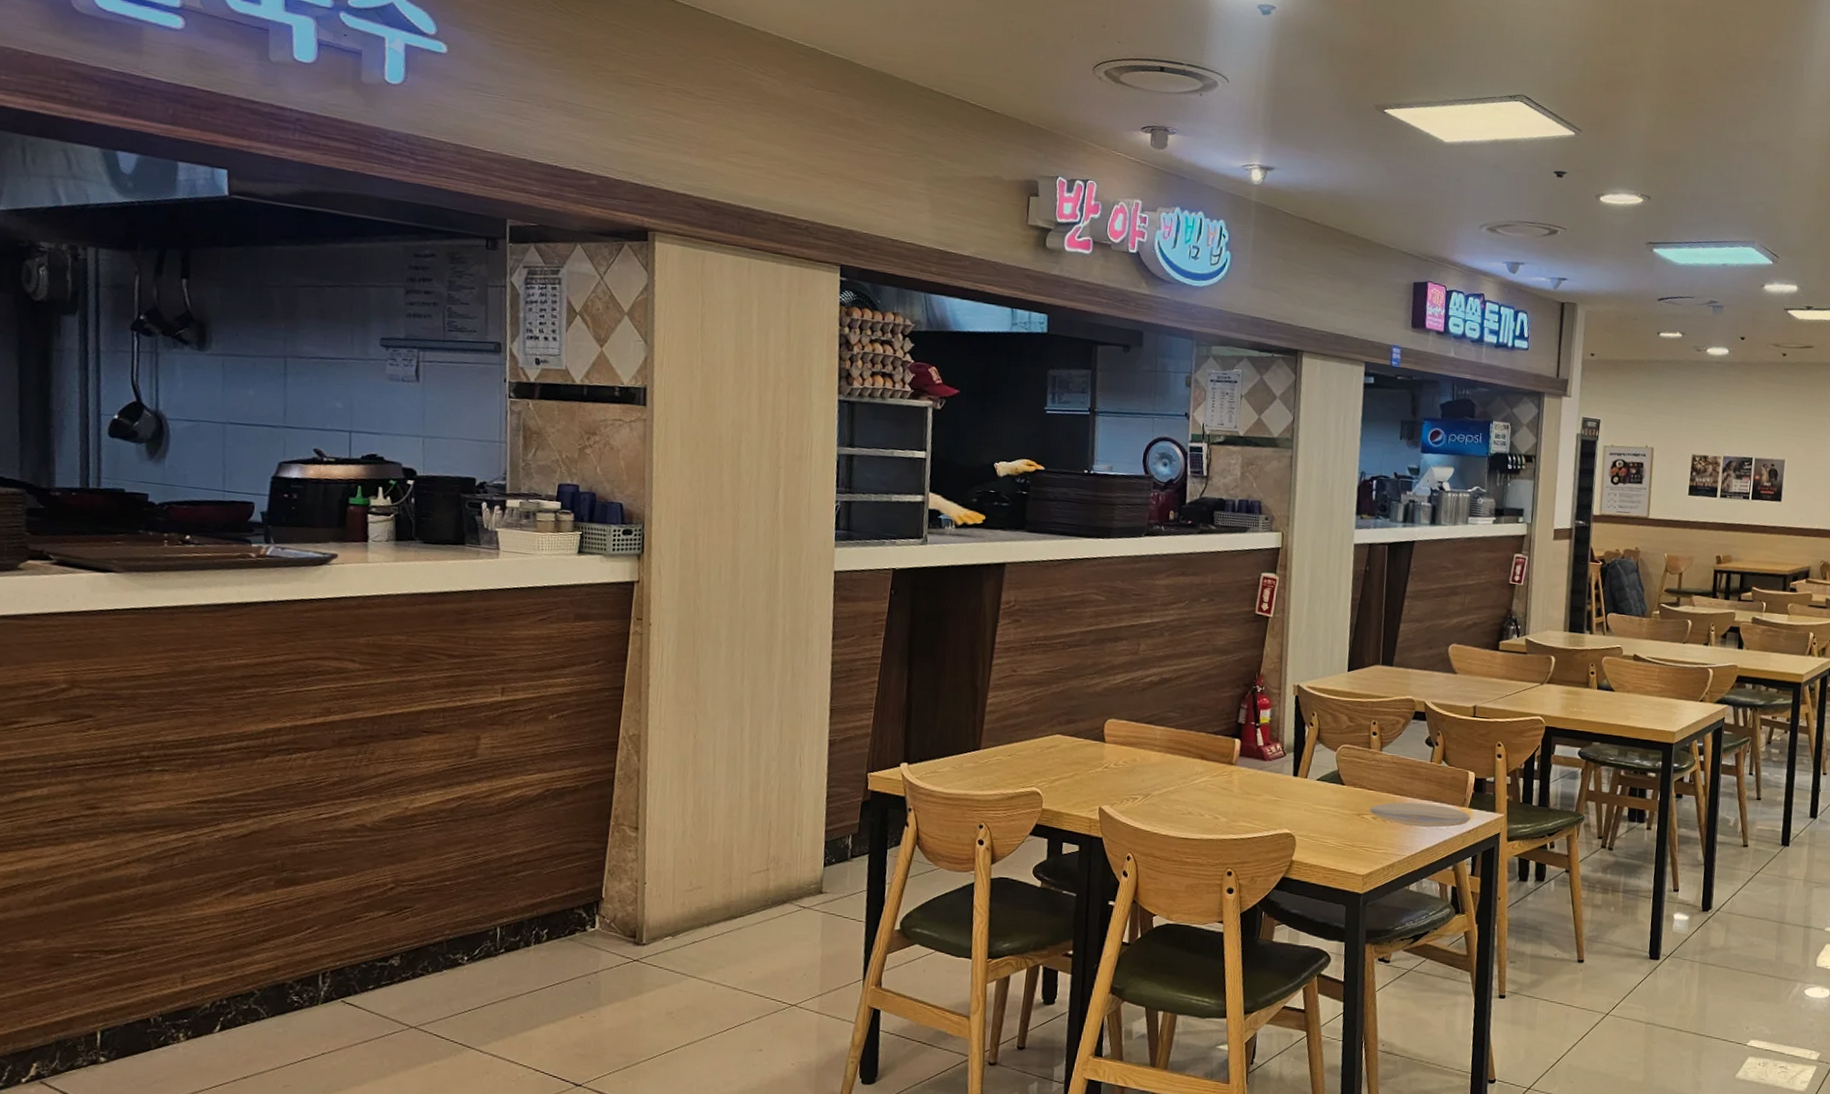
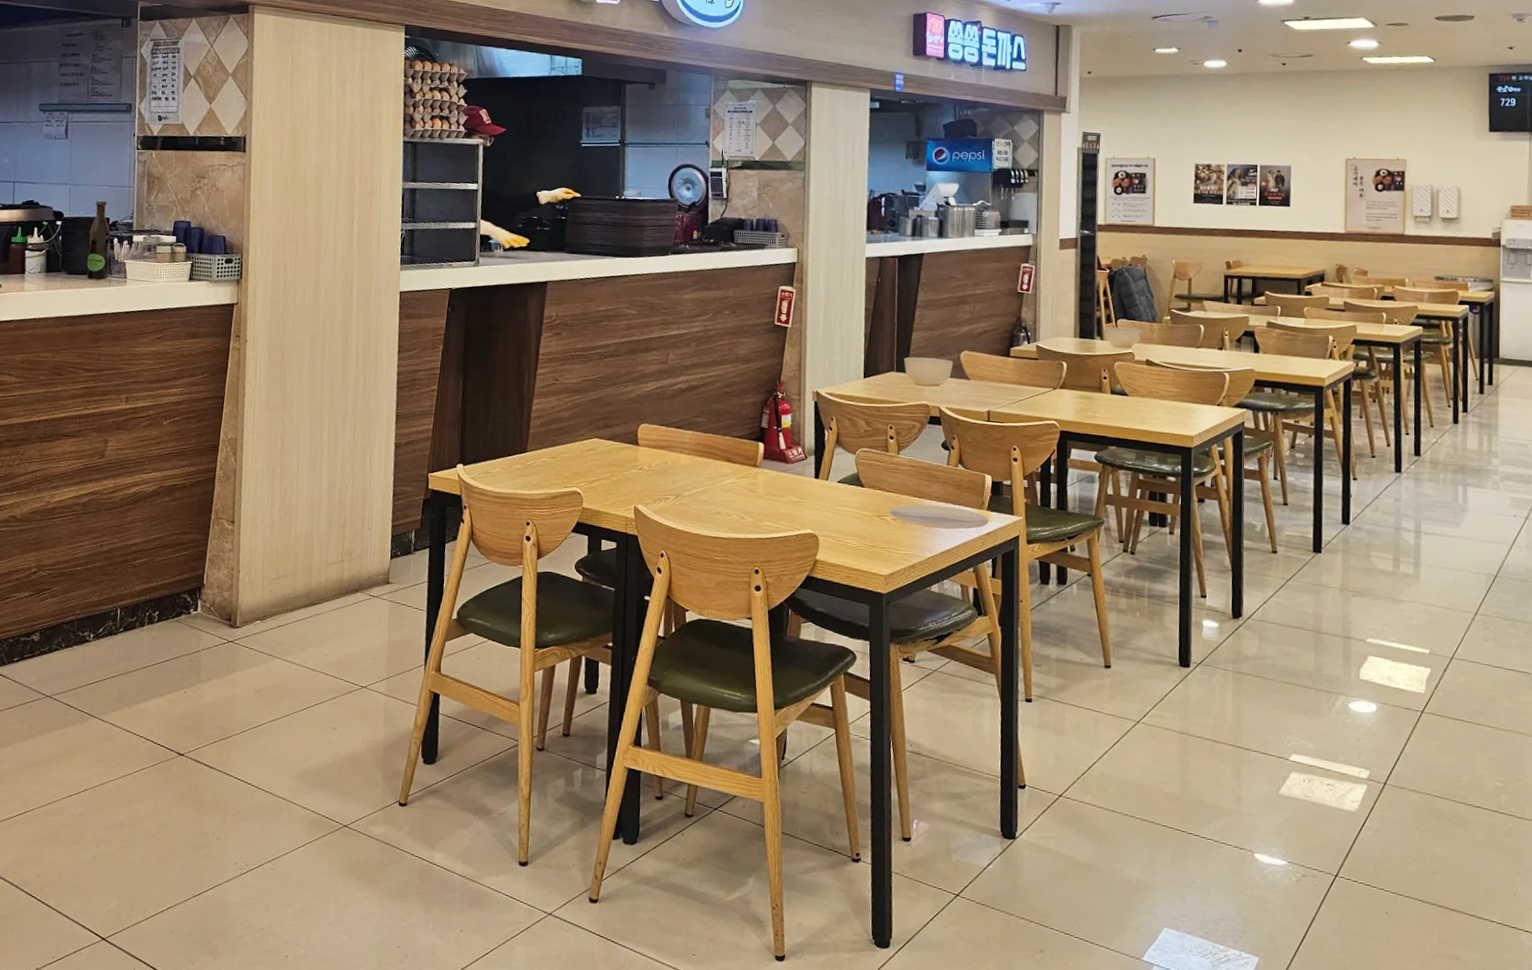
bottle: none [448,457,478,551] -> present [86,201,111,280]
bowl: none [1389,649,1441,682] -> present [903,356,954,387]
soup bowl: none [1593,621,1631,644] -> present [1103,327,1142,350]

